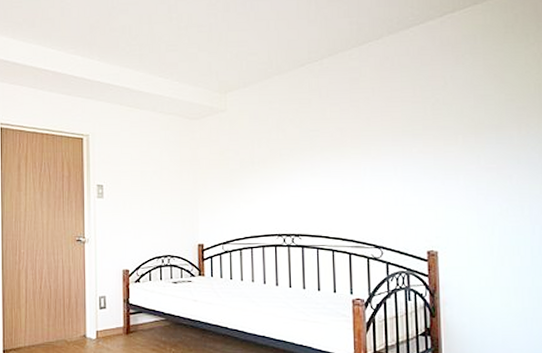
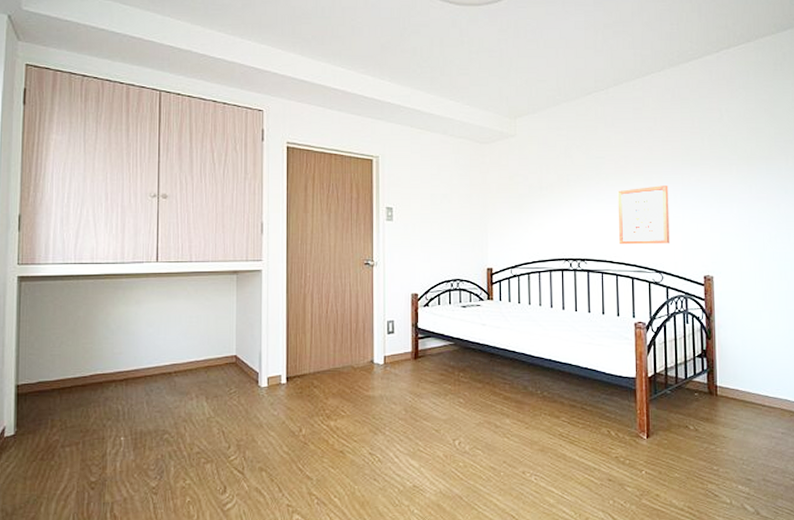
wall art: none [333,158,390,220] -> present [617,185,670,245]

